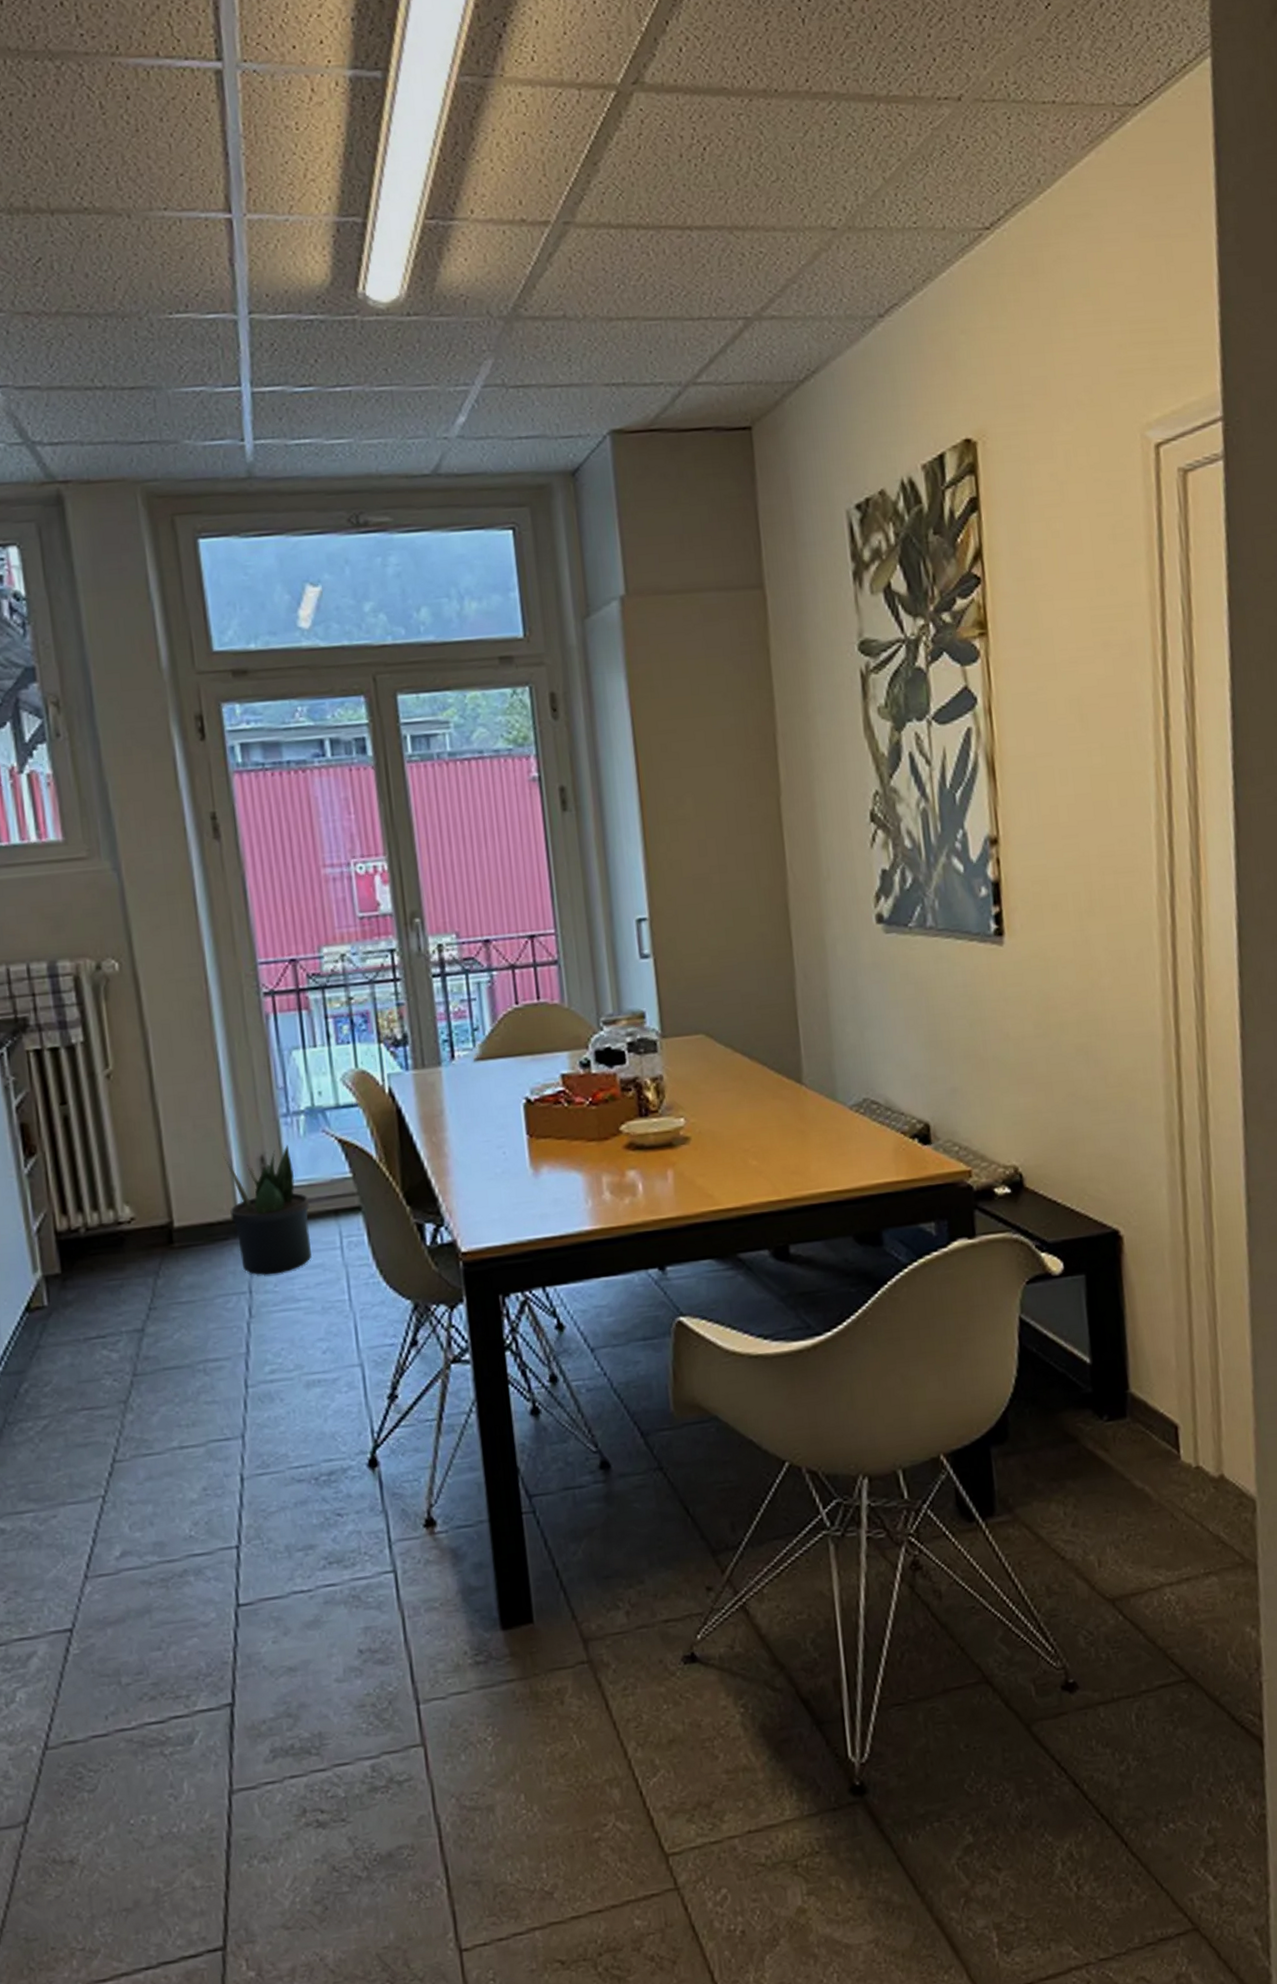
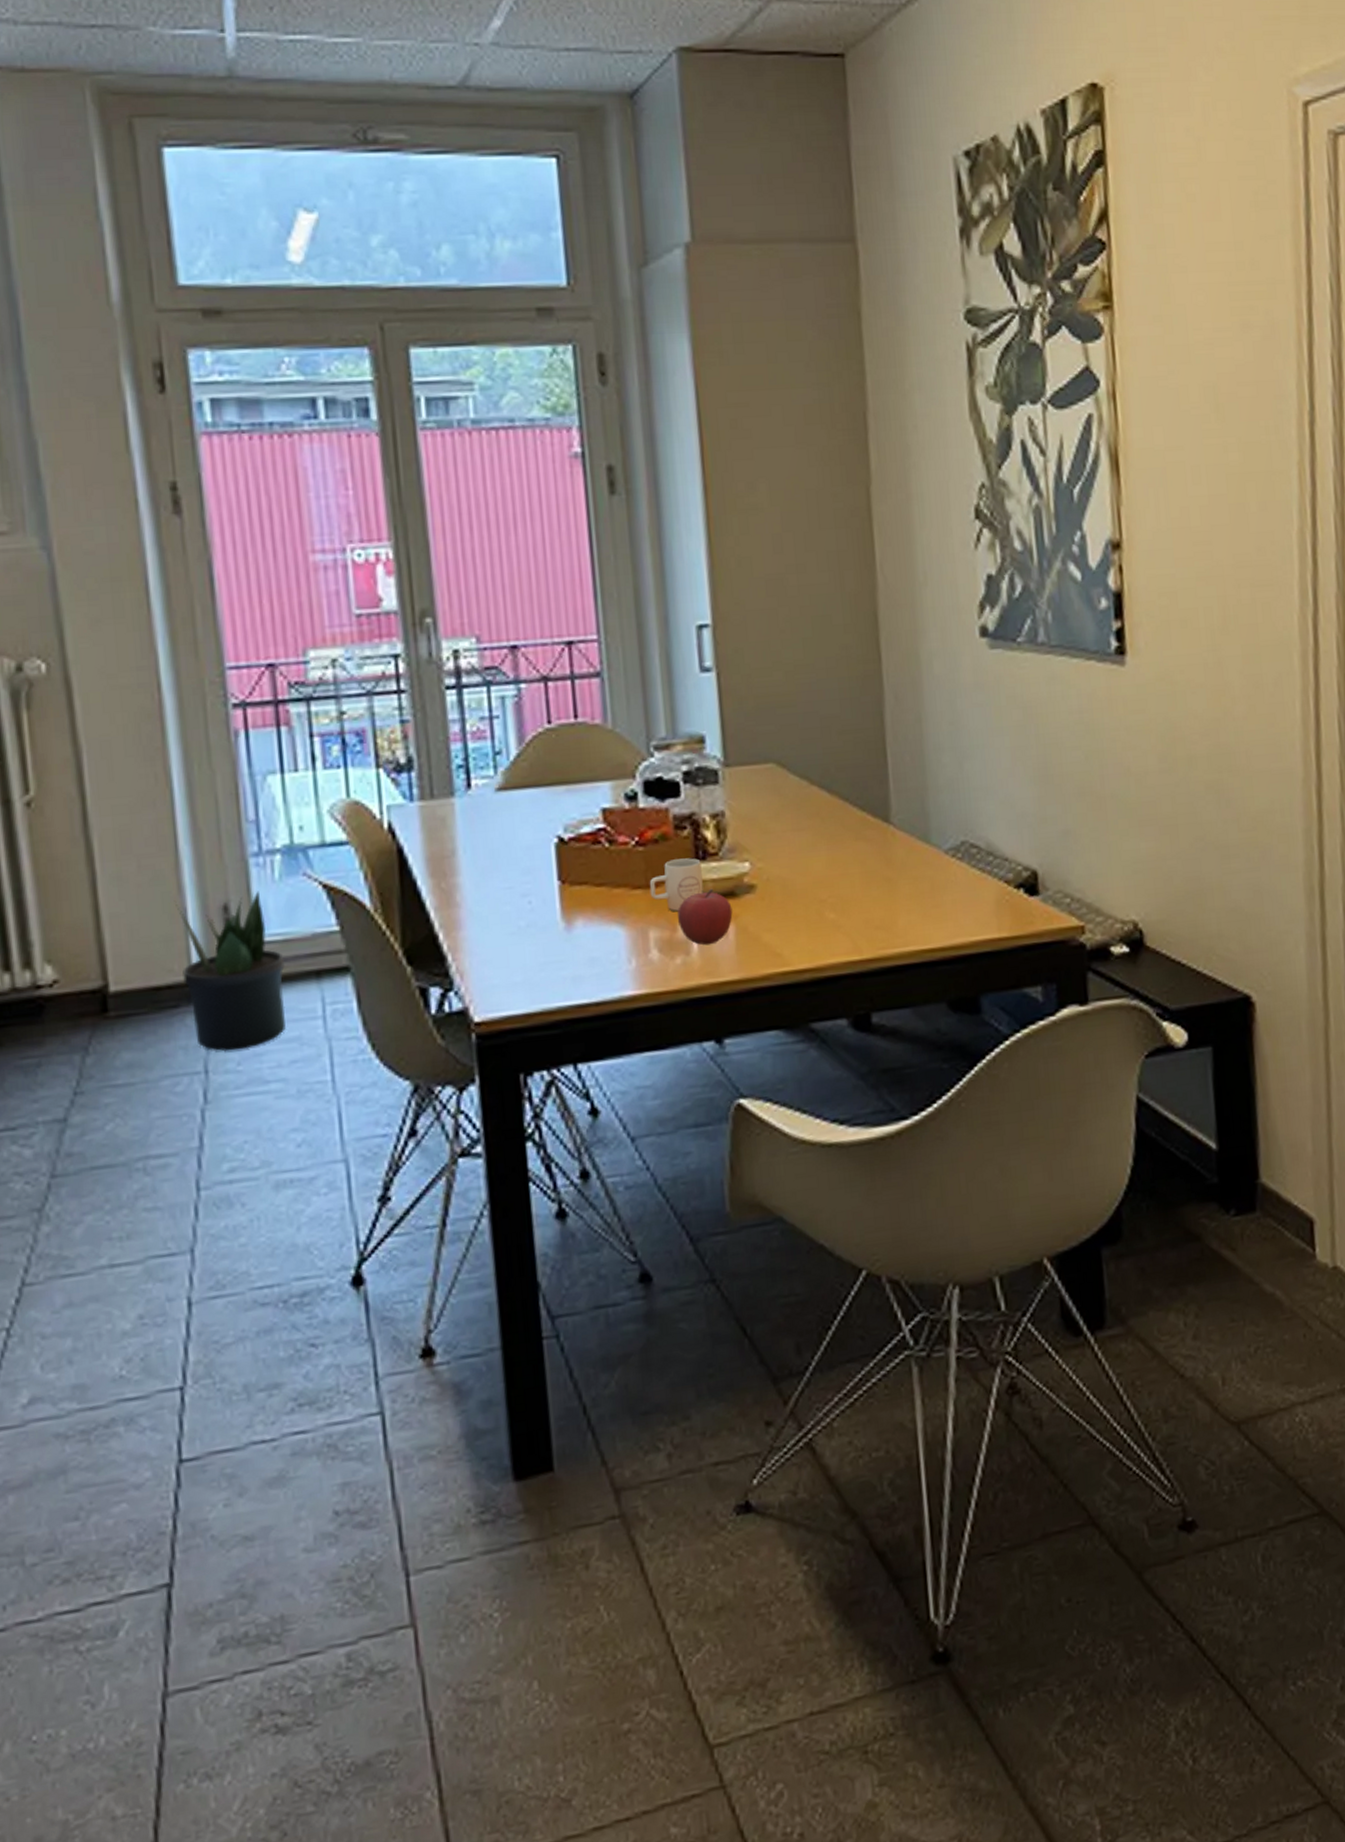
mug: none [601,1115,647,1161] -> present [649,858,704,912]
fruit: none [625,1140,671,1188] -> present [677,888,733,946]

